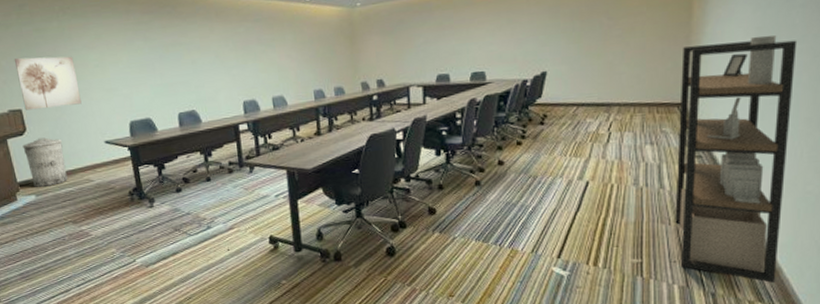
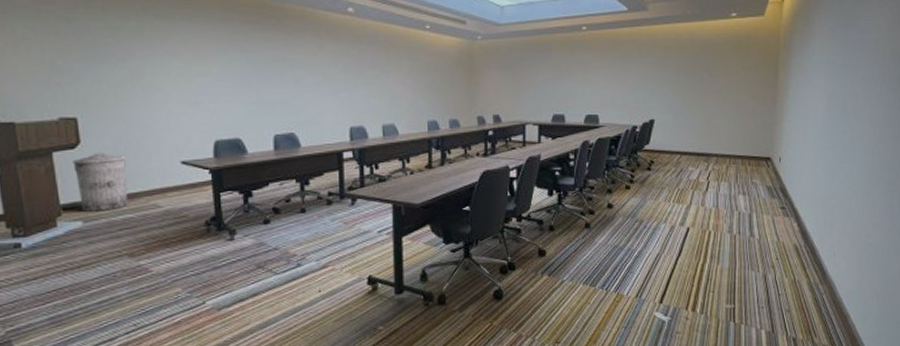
wall art: present [14,56,82,111] -> none [74,58,157,120]
shelving unit: present [675,35,798,283] -> none [763,102,860,328]

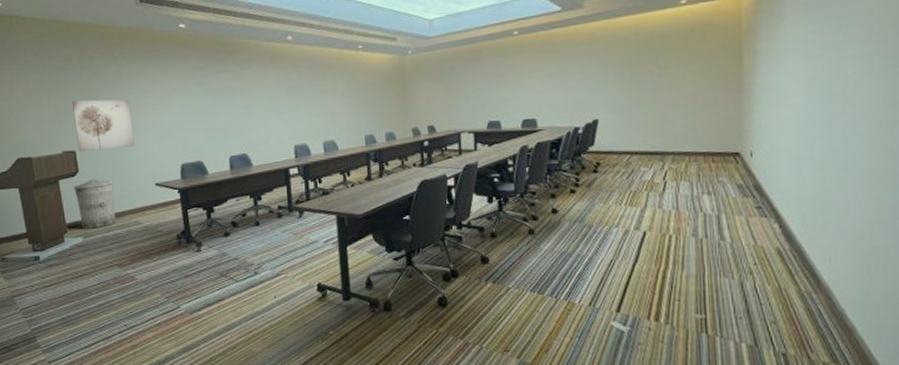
wall art: none [74,58,157,120] -> present [71,99,135,152]

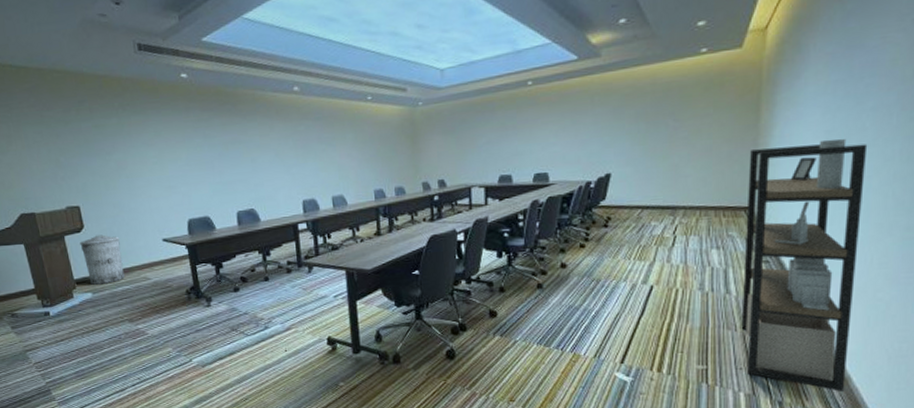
wall art: present [71,99,135,152] -> none [72,153,140,207]
shelving unit: none [734,86,852,343] -> present [741,138,868,392]

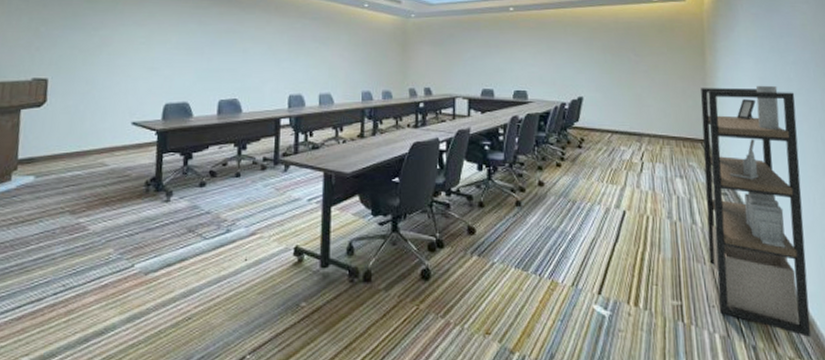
trash can: present [80,234,125,285] -> none [36,111,83,167]

